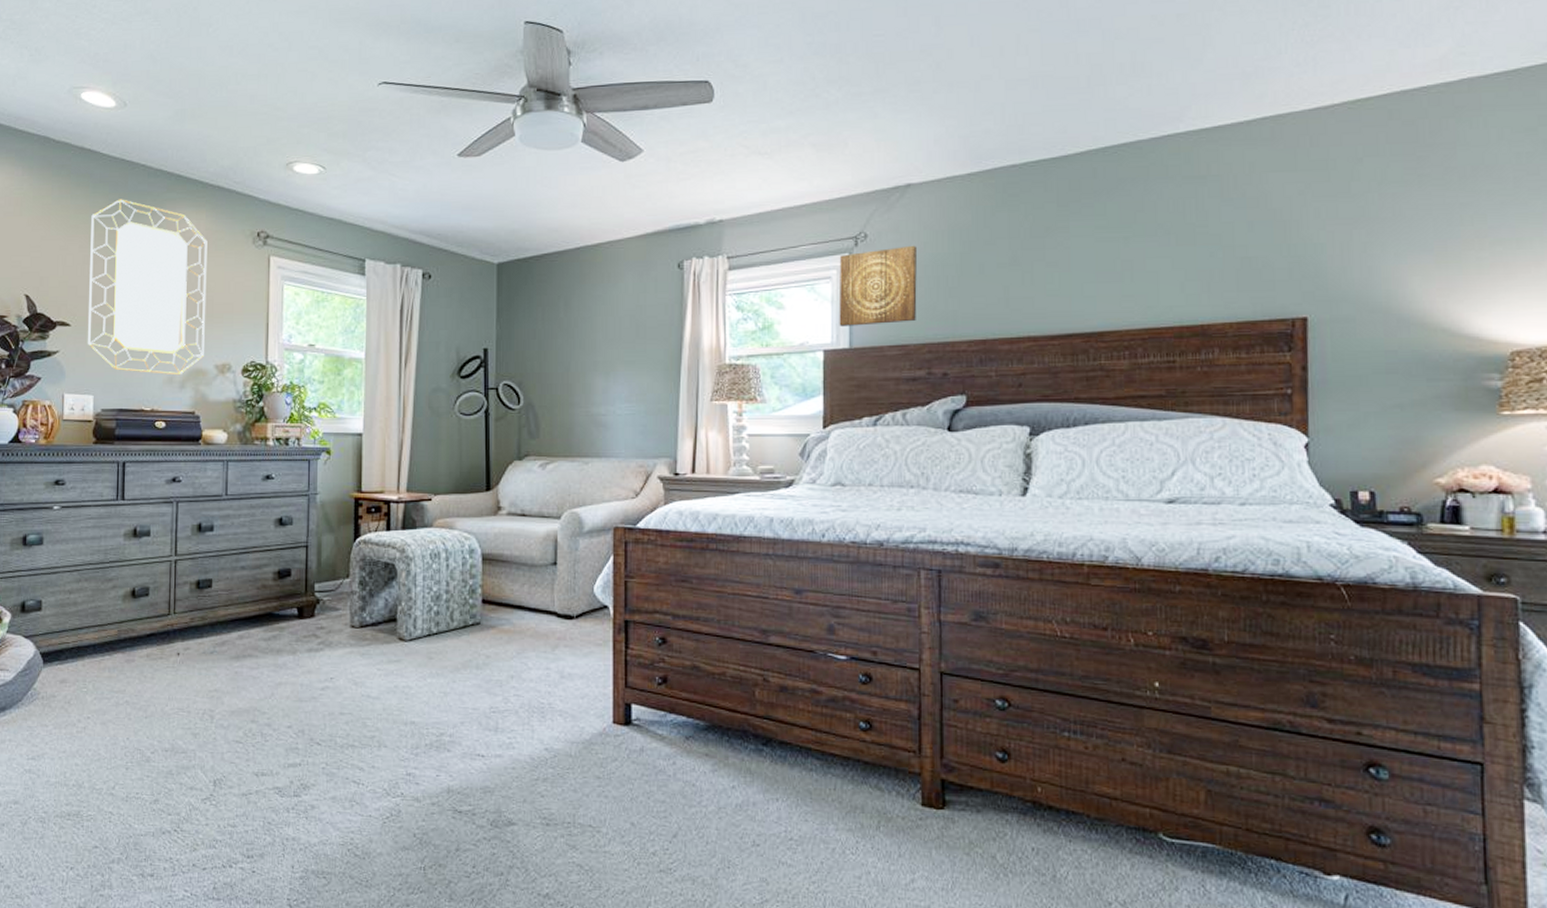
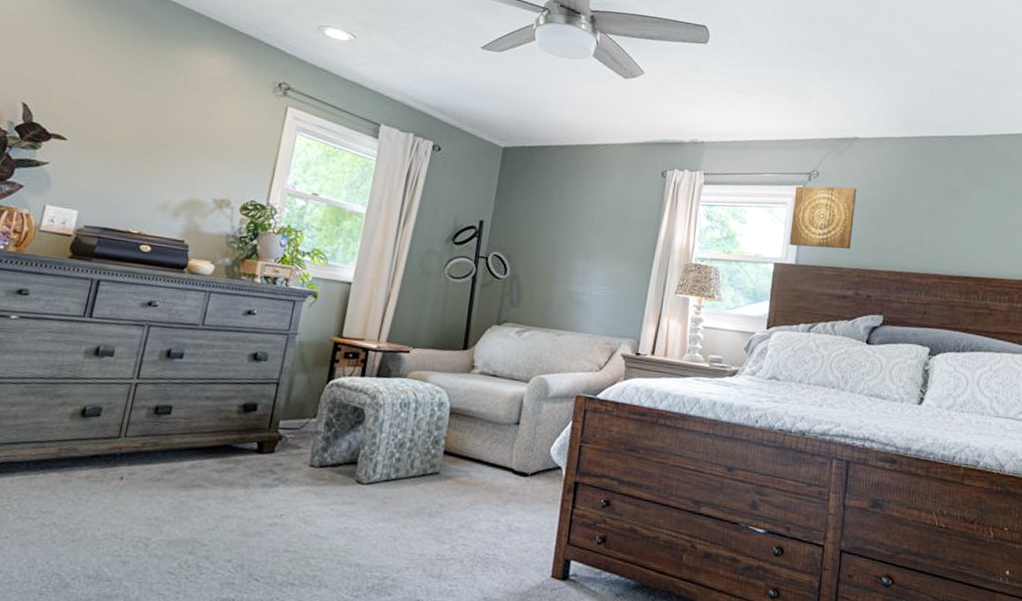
home mirror: present [87,199,207,376] -> none [81,29,227,204]

